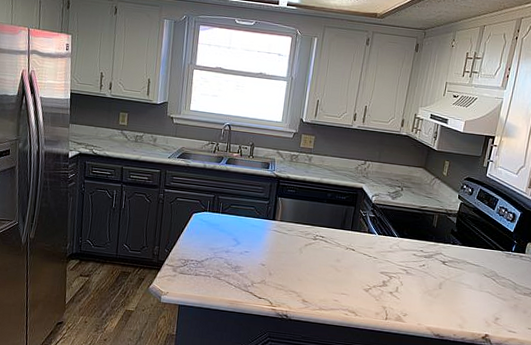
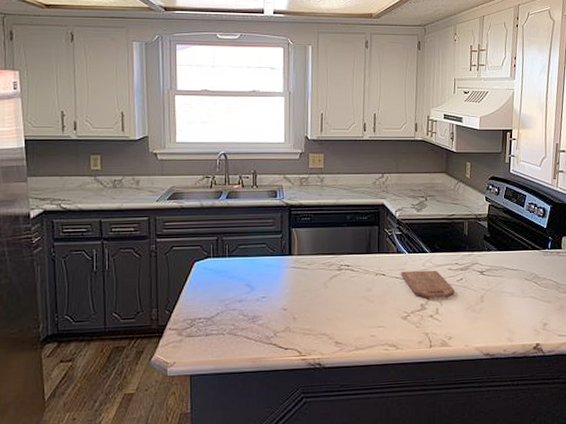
cutting board: none [369,249,416,279] -> present [401,270,455,298]

